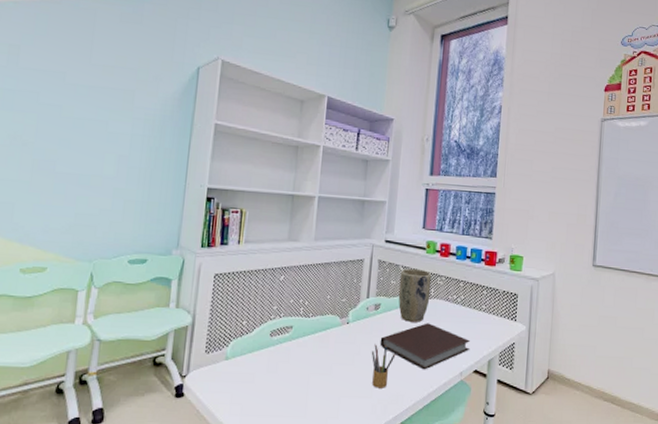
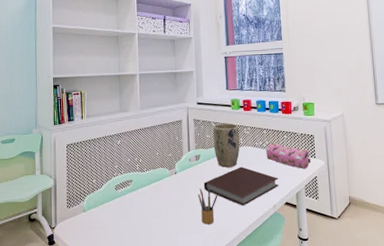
pencil case: none [459,298,510,333] -> present [266,142,310,169]

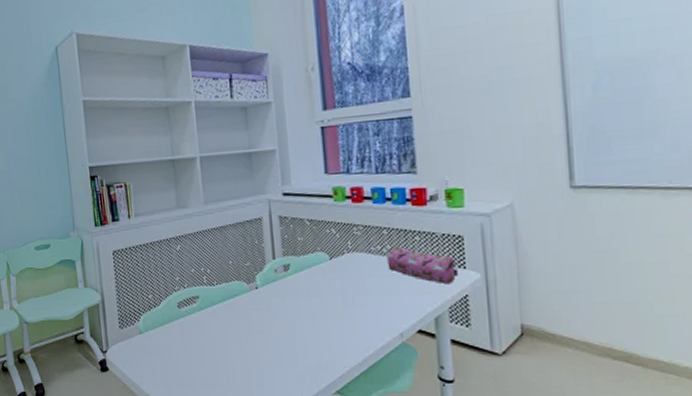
pencil box: present [197,188,218,225] -> none [288,308,317,355]
notebook: present [203,167,280,206] -> none [296,280,409,333]
plant pot: present [213,123,240,168] -> none [306,220,348,281]

